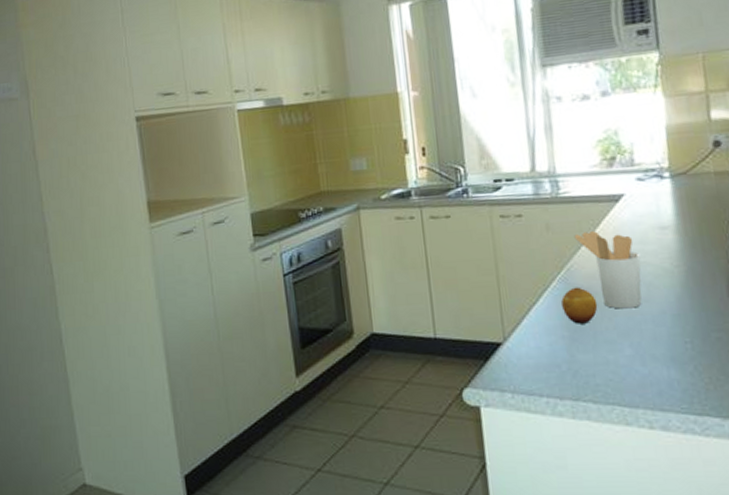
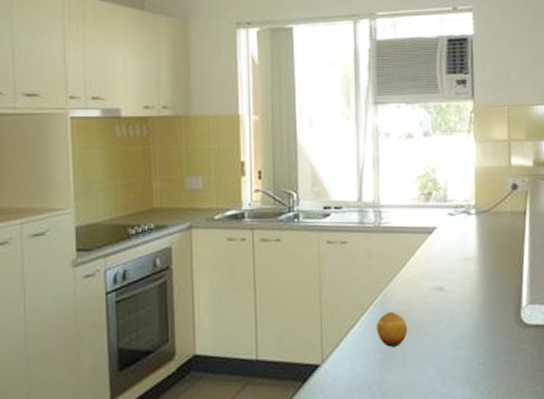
utensil holder: present [574,231,642,309] -> none [392,260,447,333]

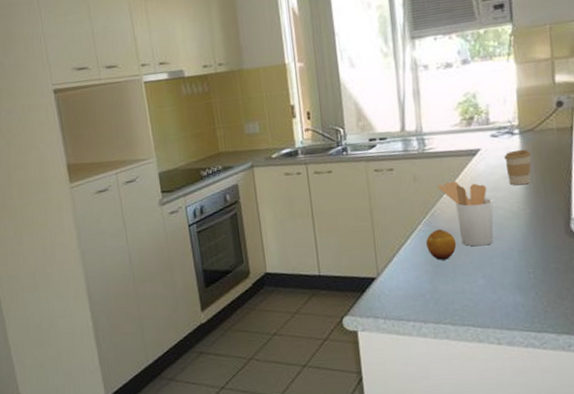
utensil holder: none [392,260,447,333] -> present [437,181,494,247]
coffee cup: none [460,230,486,269] -> present [504,149,531,186]

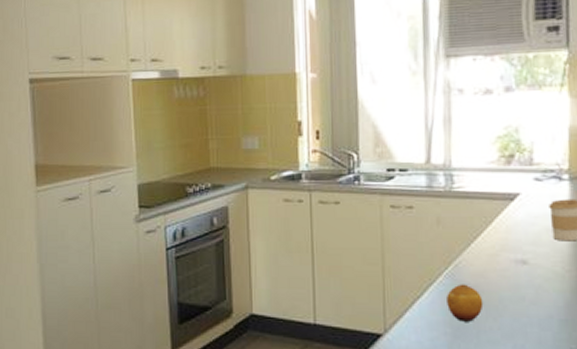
utensil holder: present [437,181,494,247] -> none [465,229,532,310]

